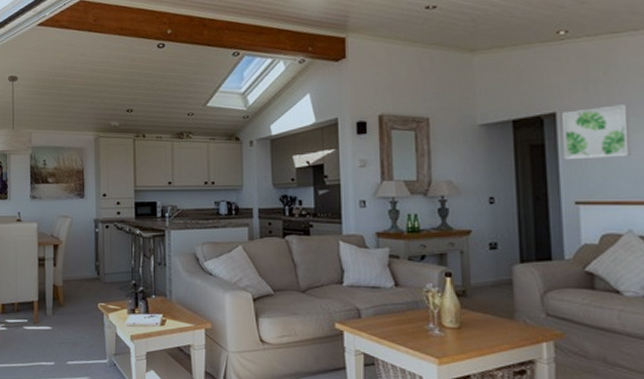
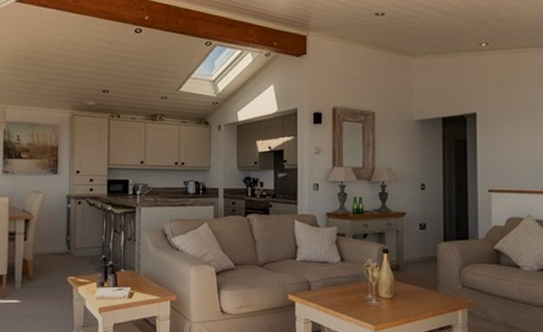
wall art: present [562,104,631,160] -> none [481,109,532,154]

